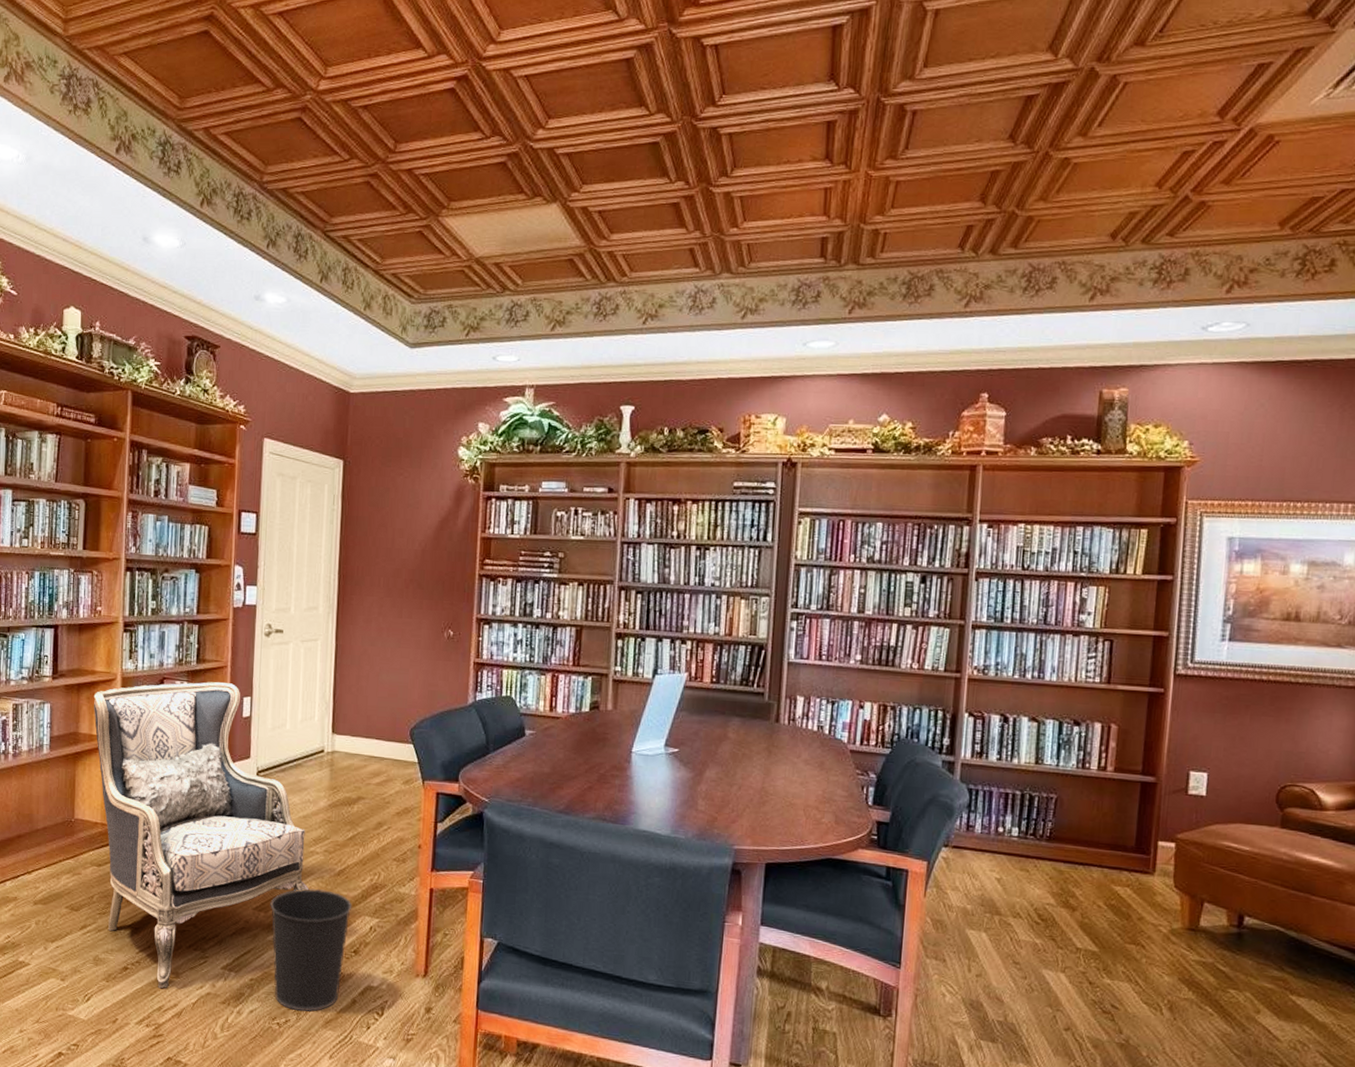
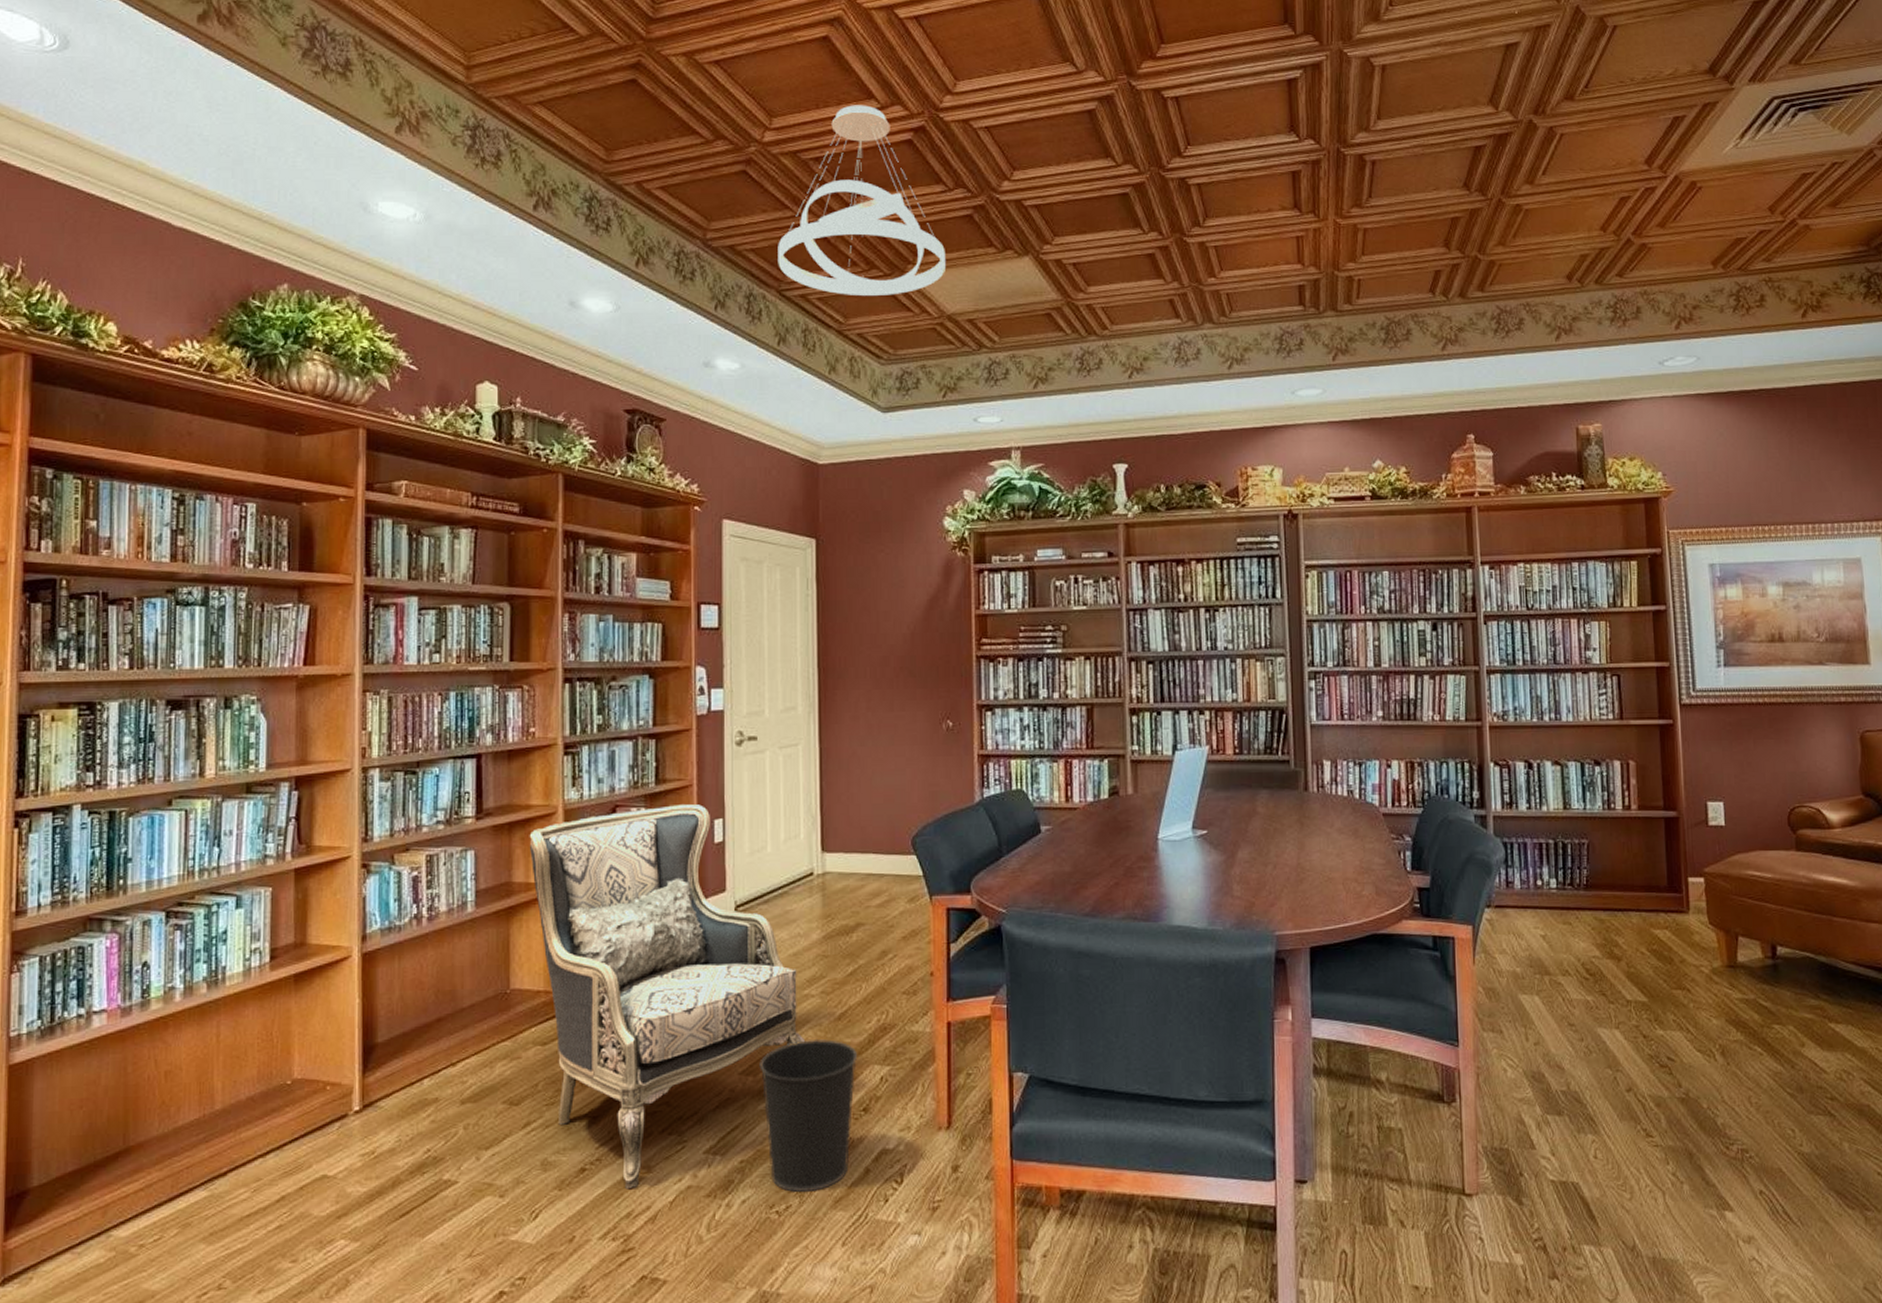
pendant light: none [325,54,478,238] -> present [778,105,945,295]

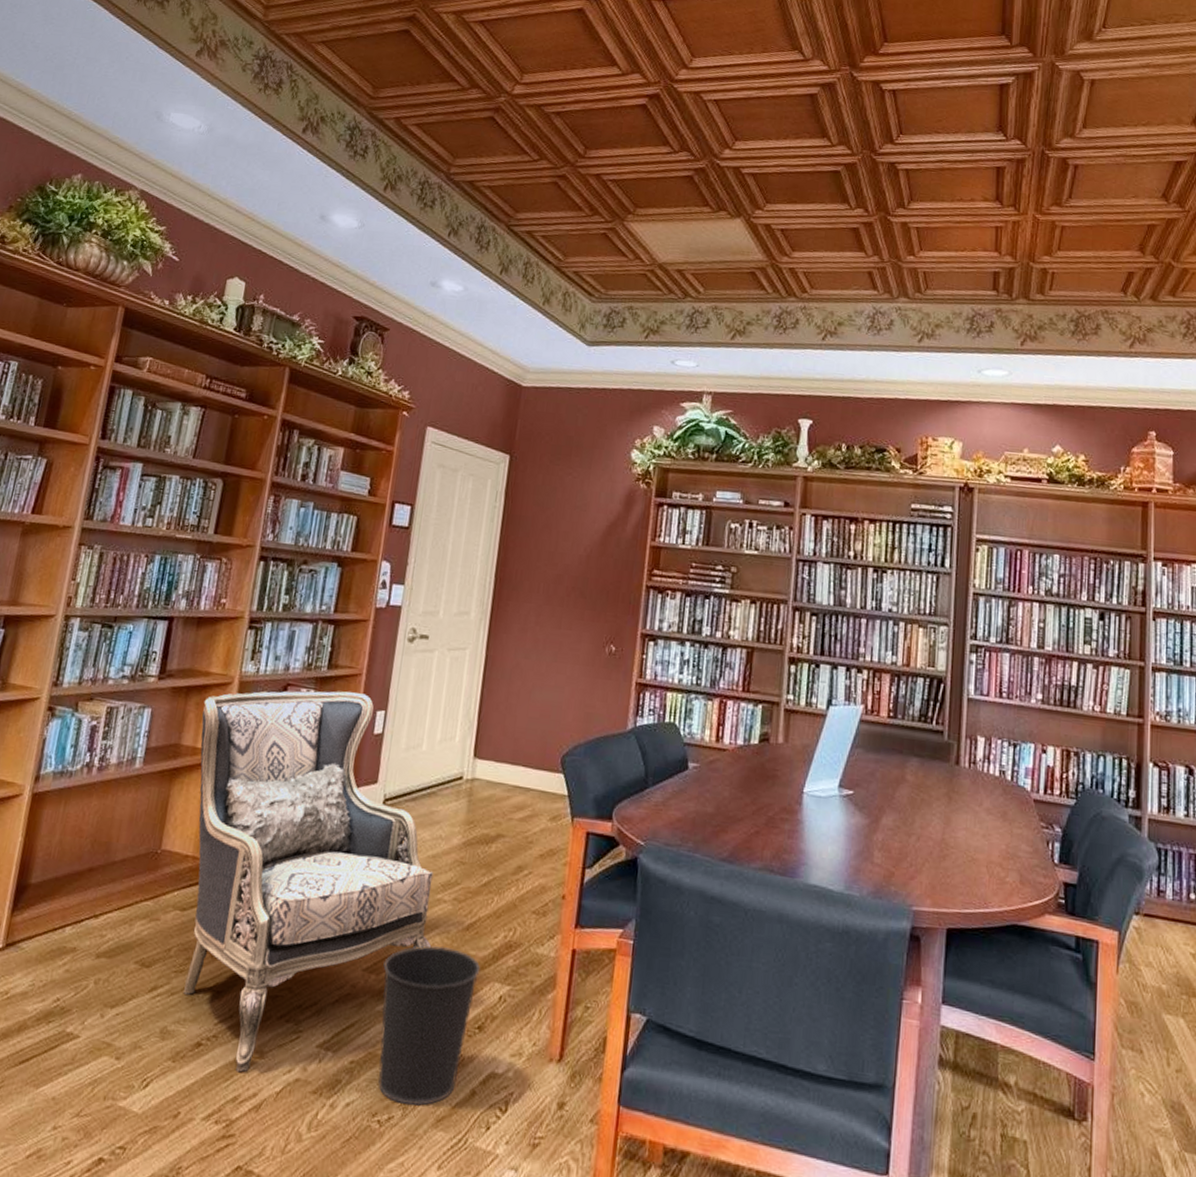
pendant light: present [778,105,945,295] -> none [510,69,664,240]

